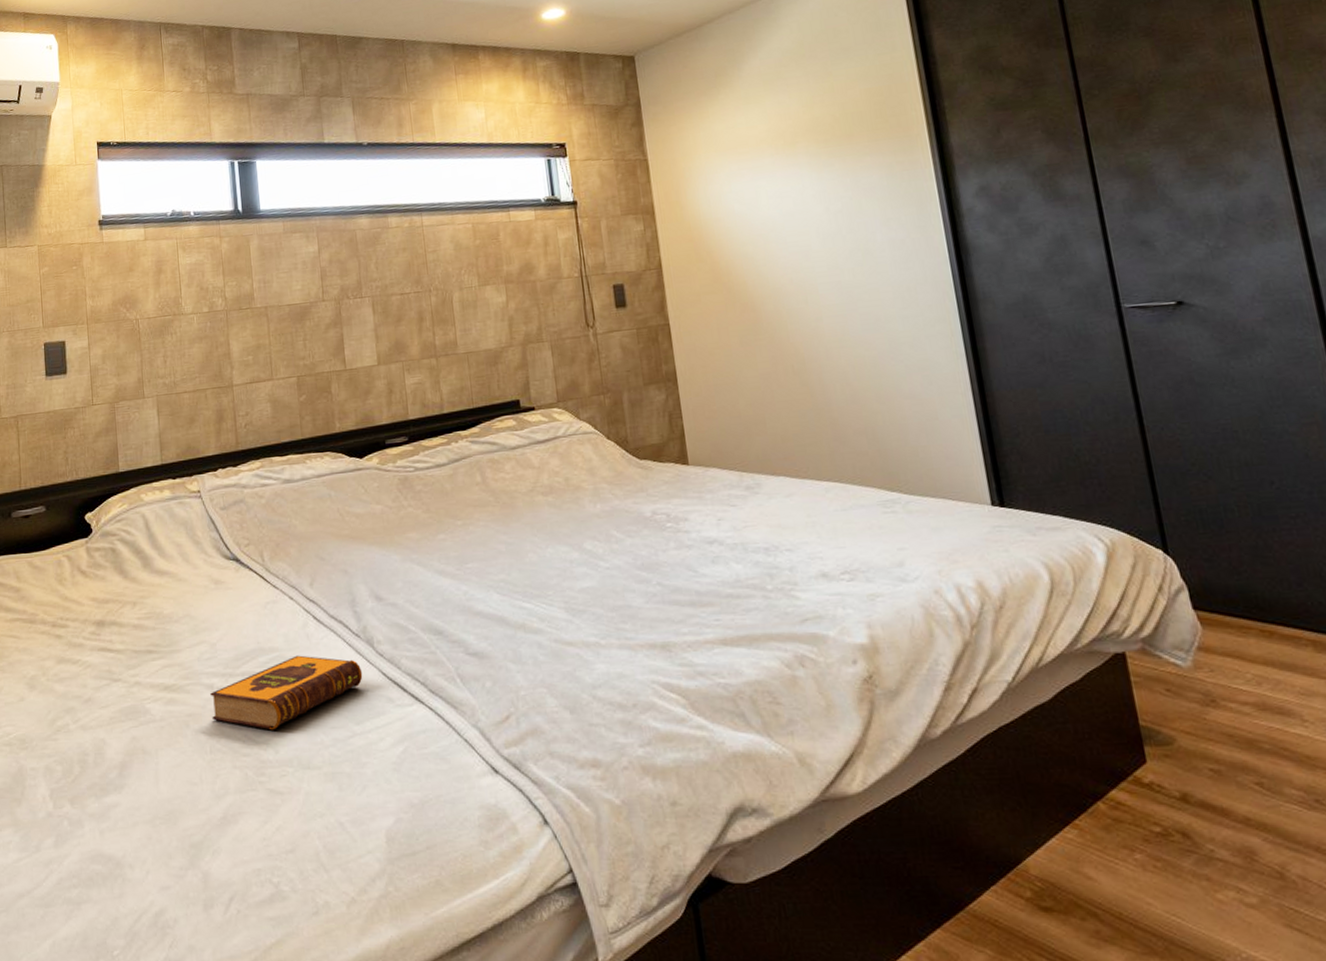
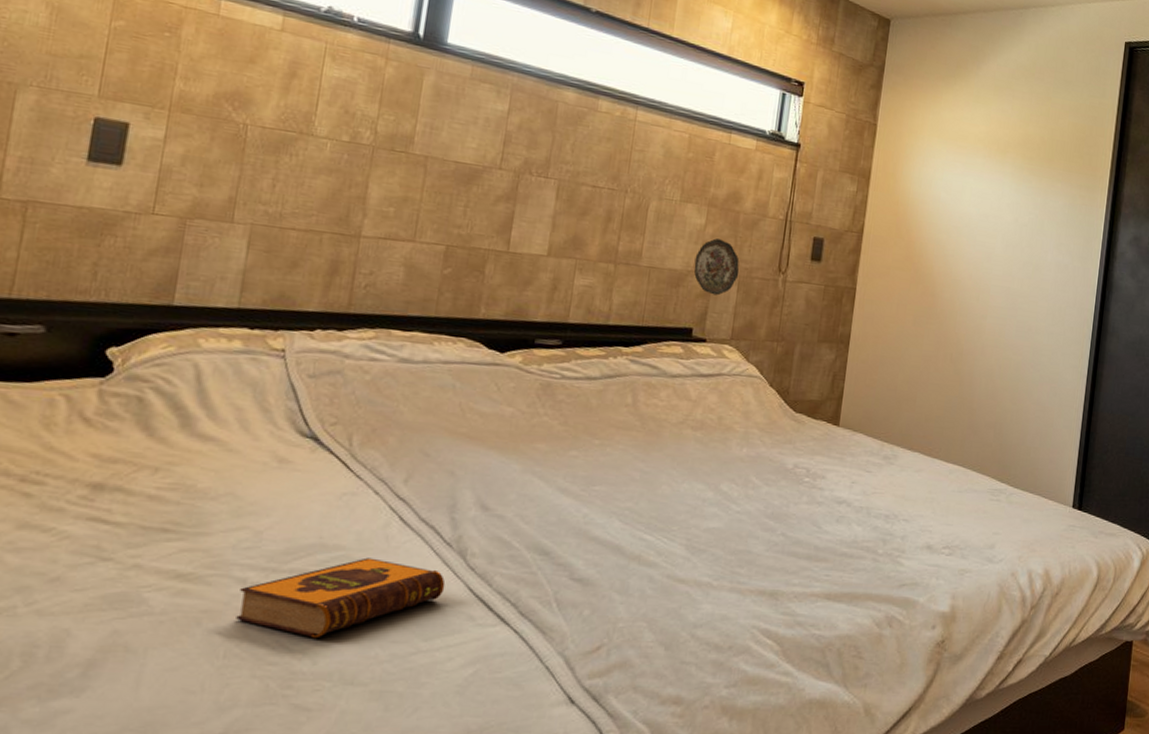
decorative plate: none [505,311,550,364] -> present [694,238,740,296]

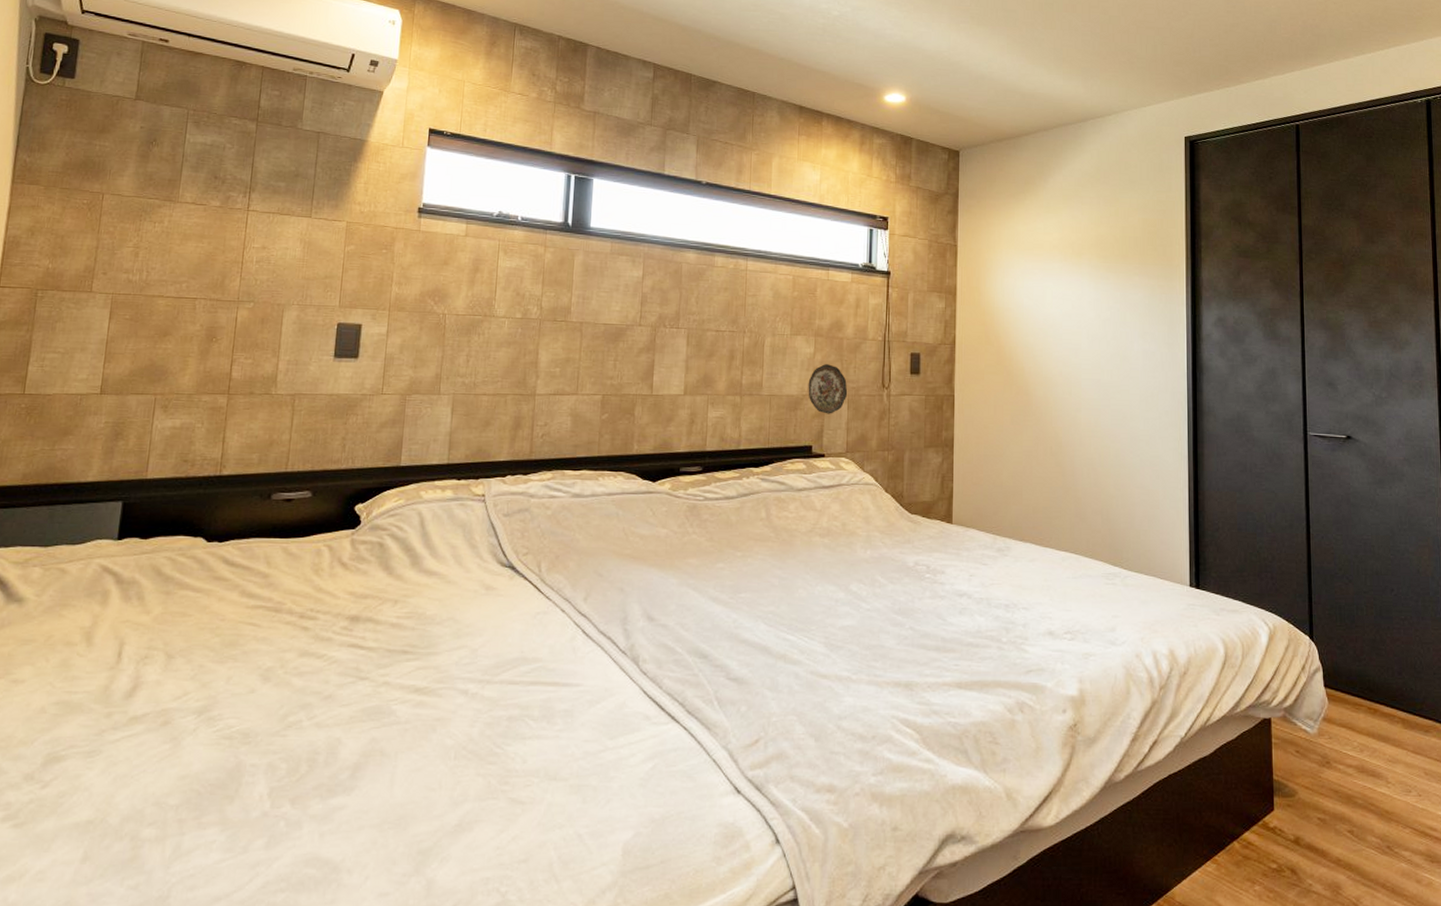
hardback book: present [236,557,446,639] -> none [462,667,624,740]

